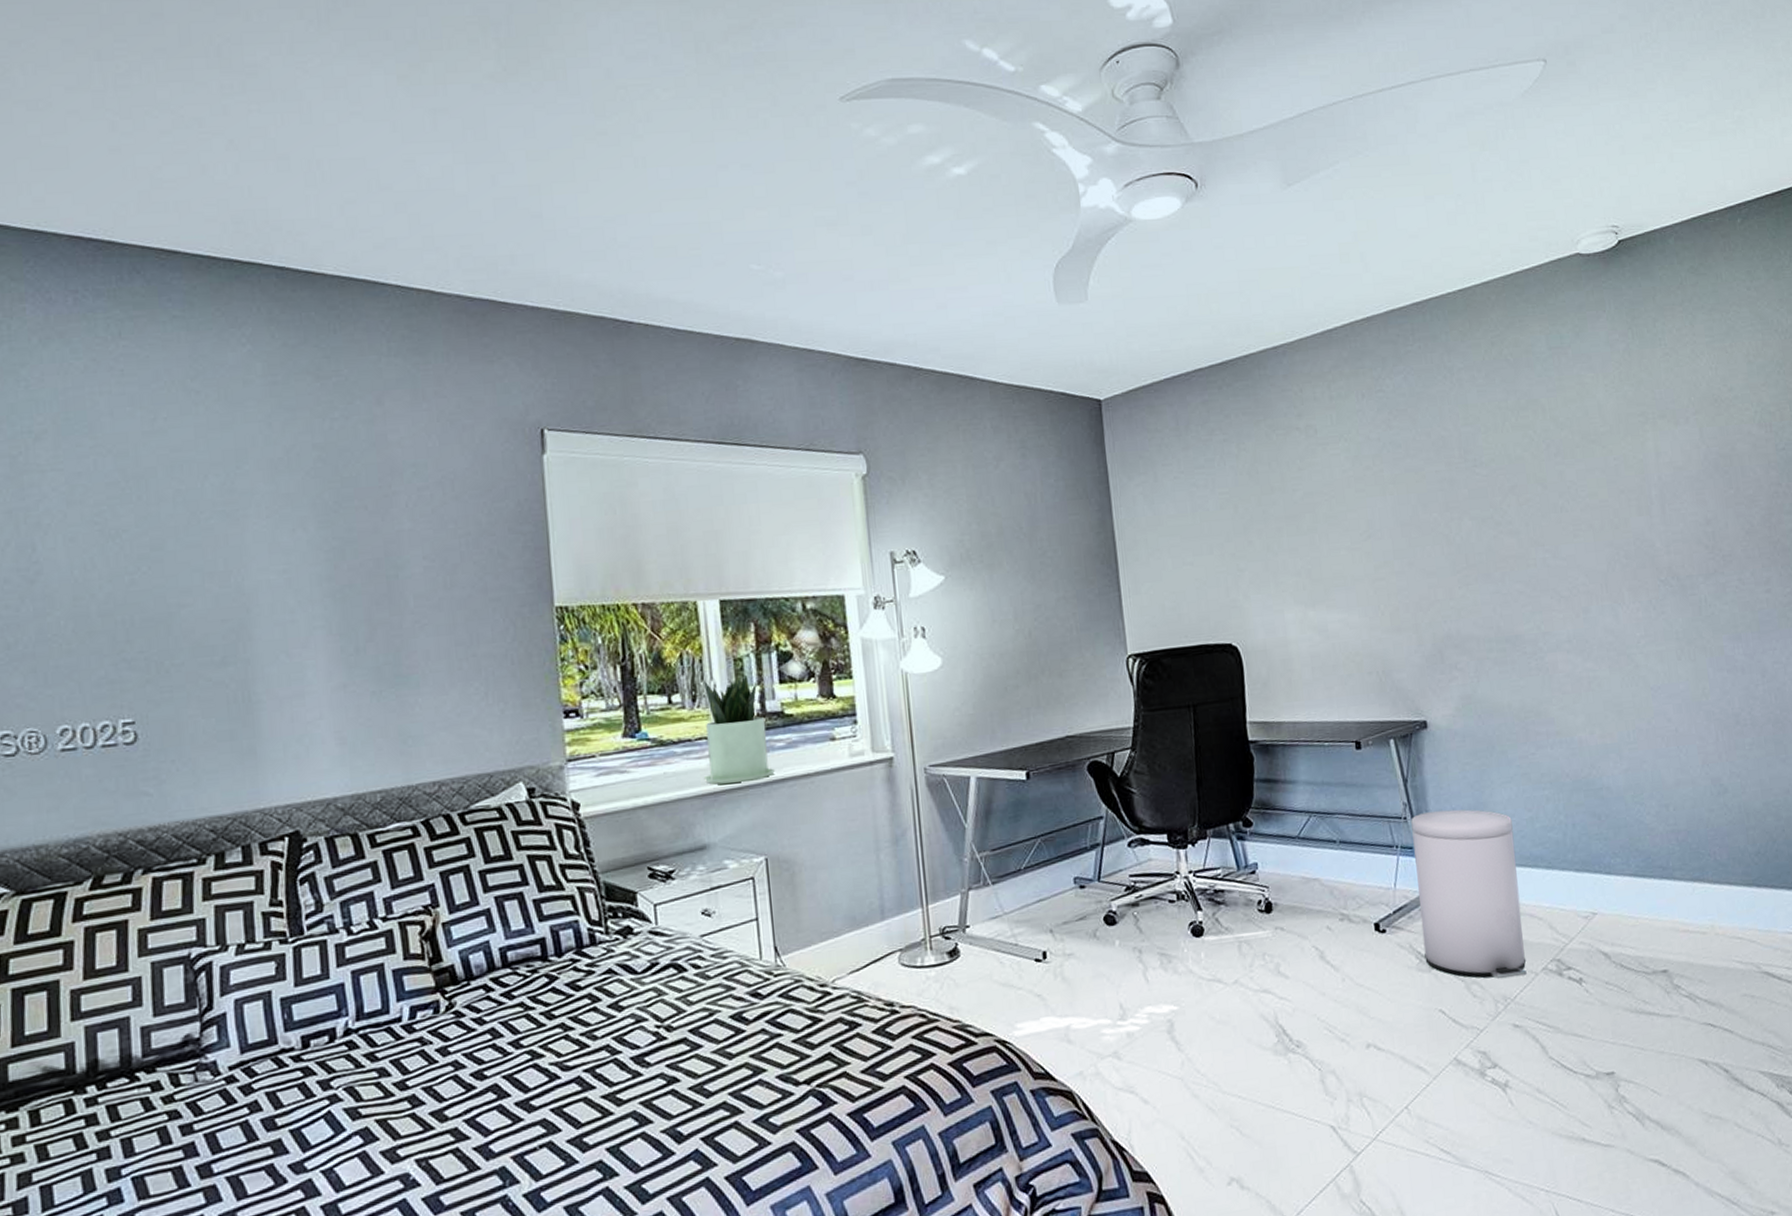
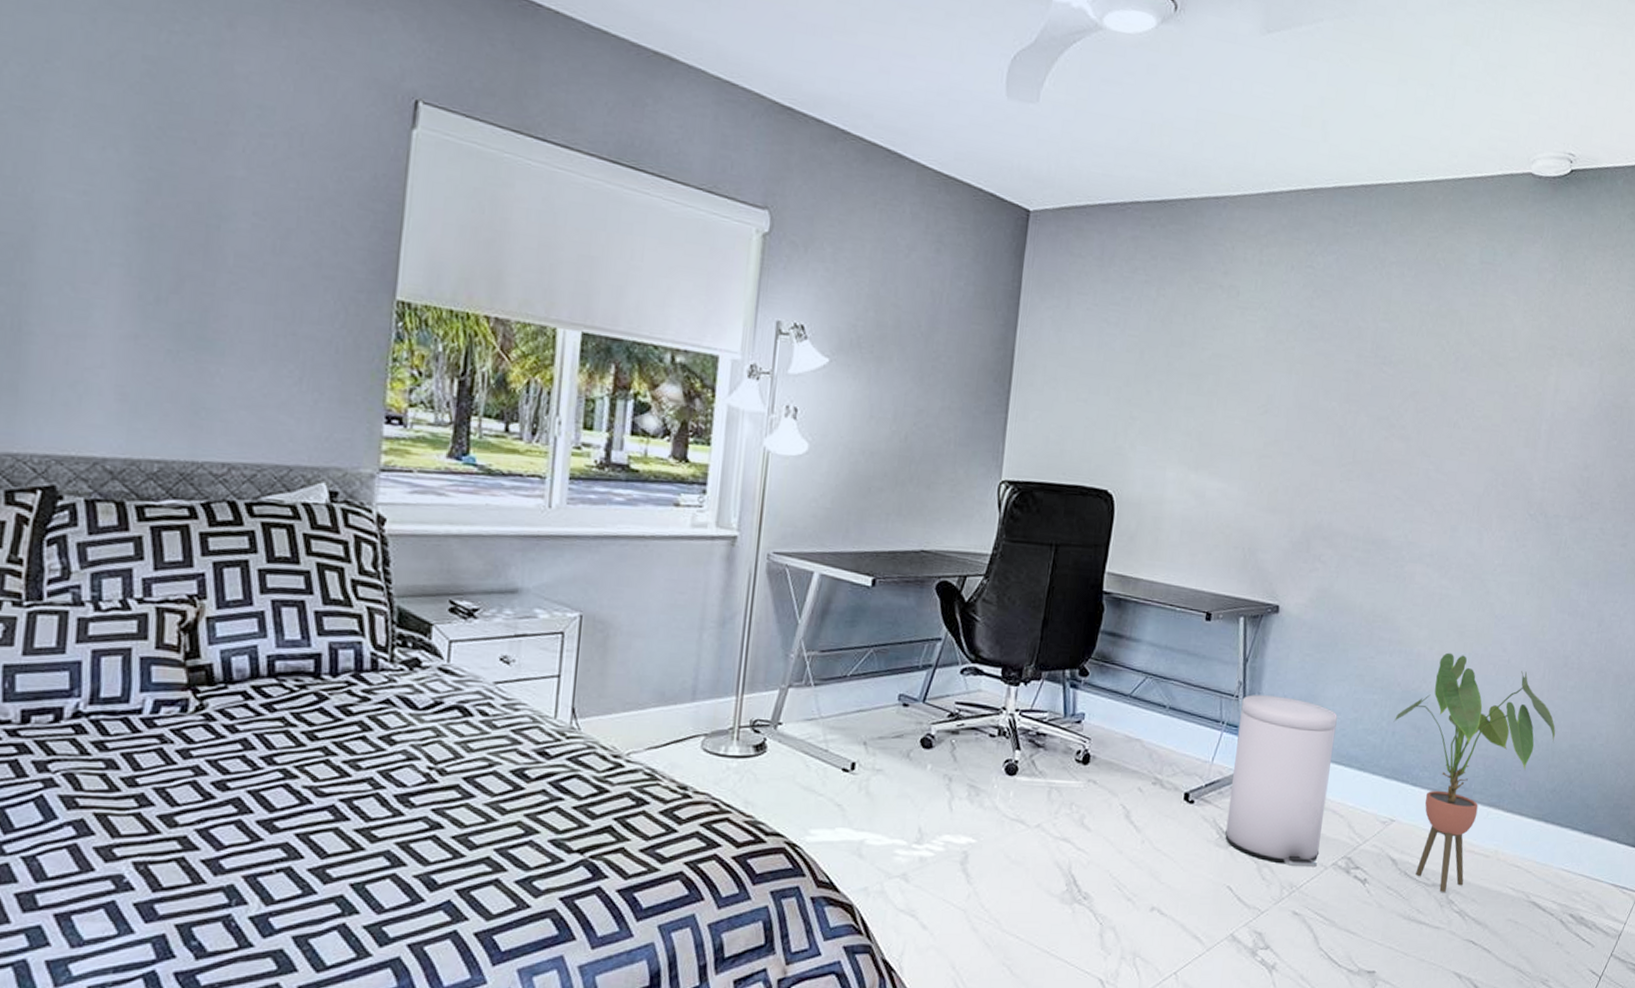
planter: present [702,675,776,785] -> none [528,414,609,533]
house plant: none [1571,733,1746,979] -> present [1393,652,1556,893]

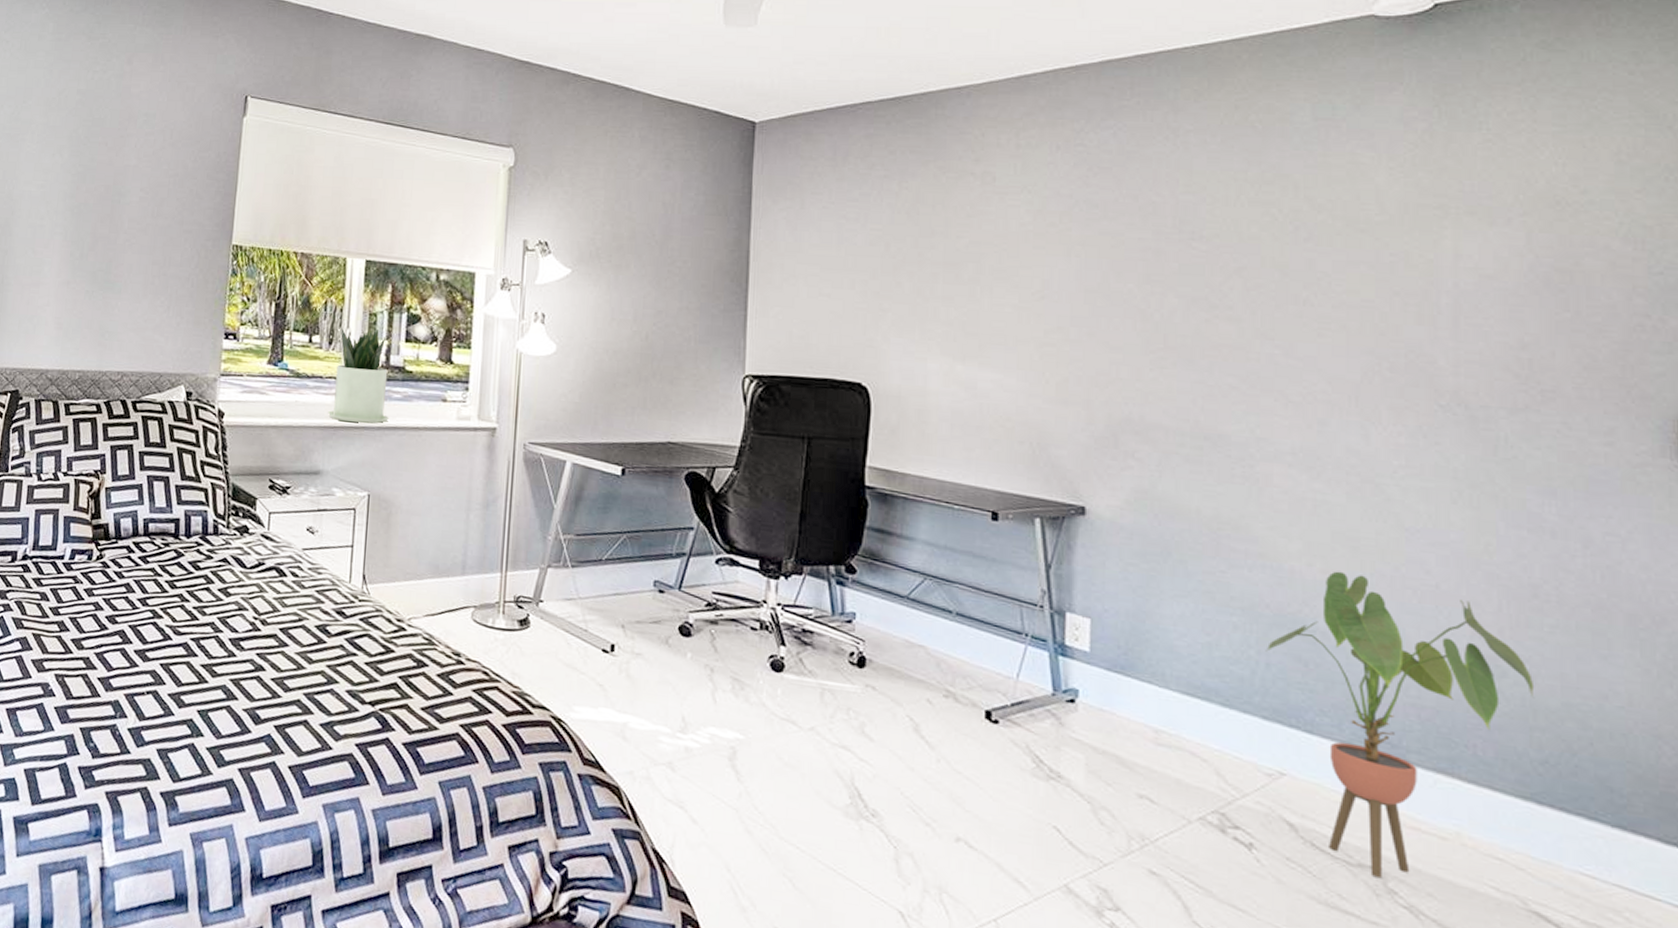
planter: none [528,414,609,533] -> present [327,327,390,425]
pedal bin: present [1225,694,1338,868] -> none [1044,605,1182,820]

